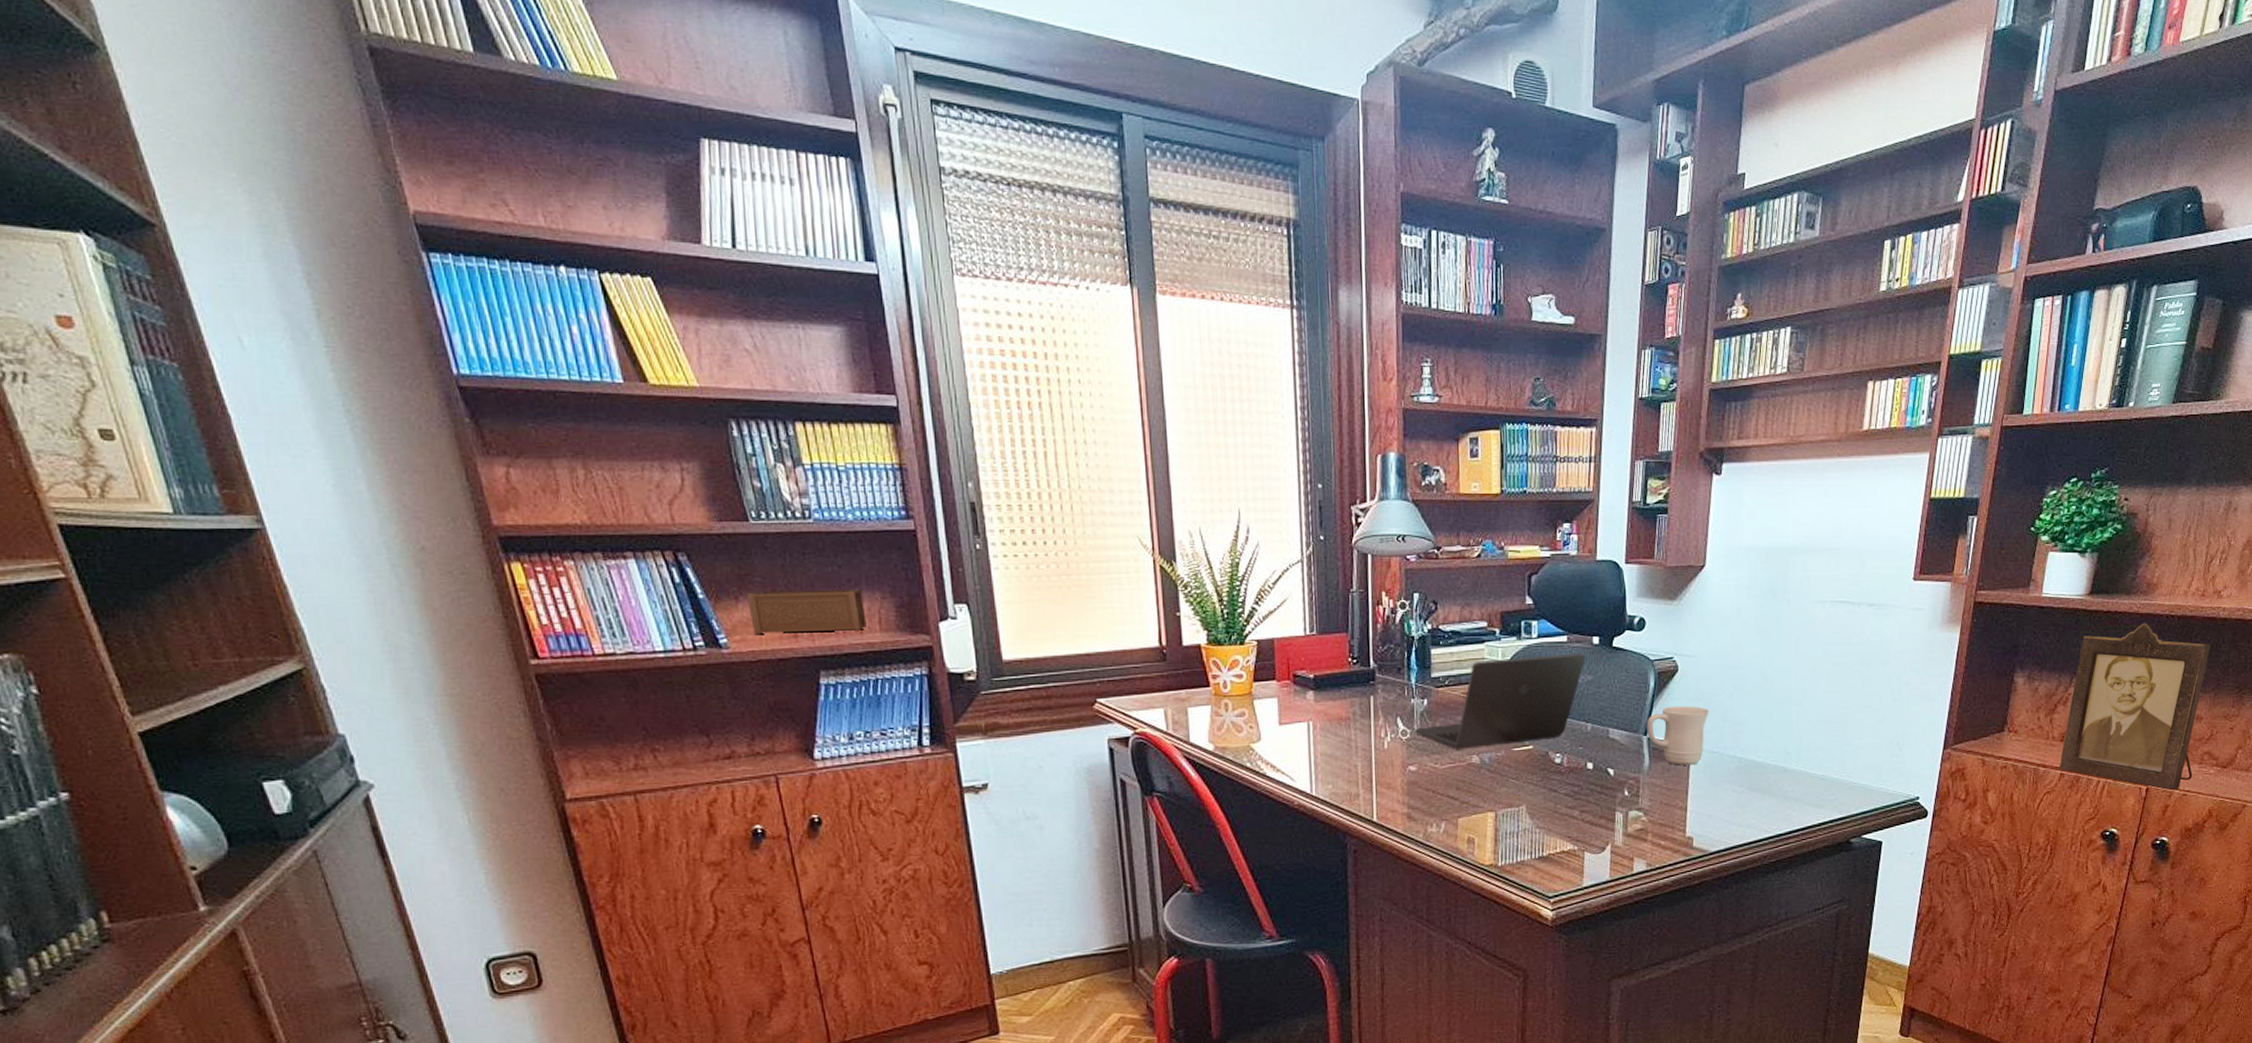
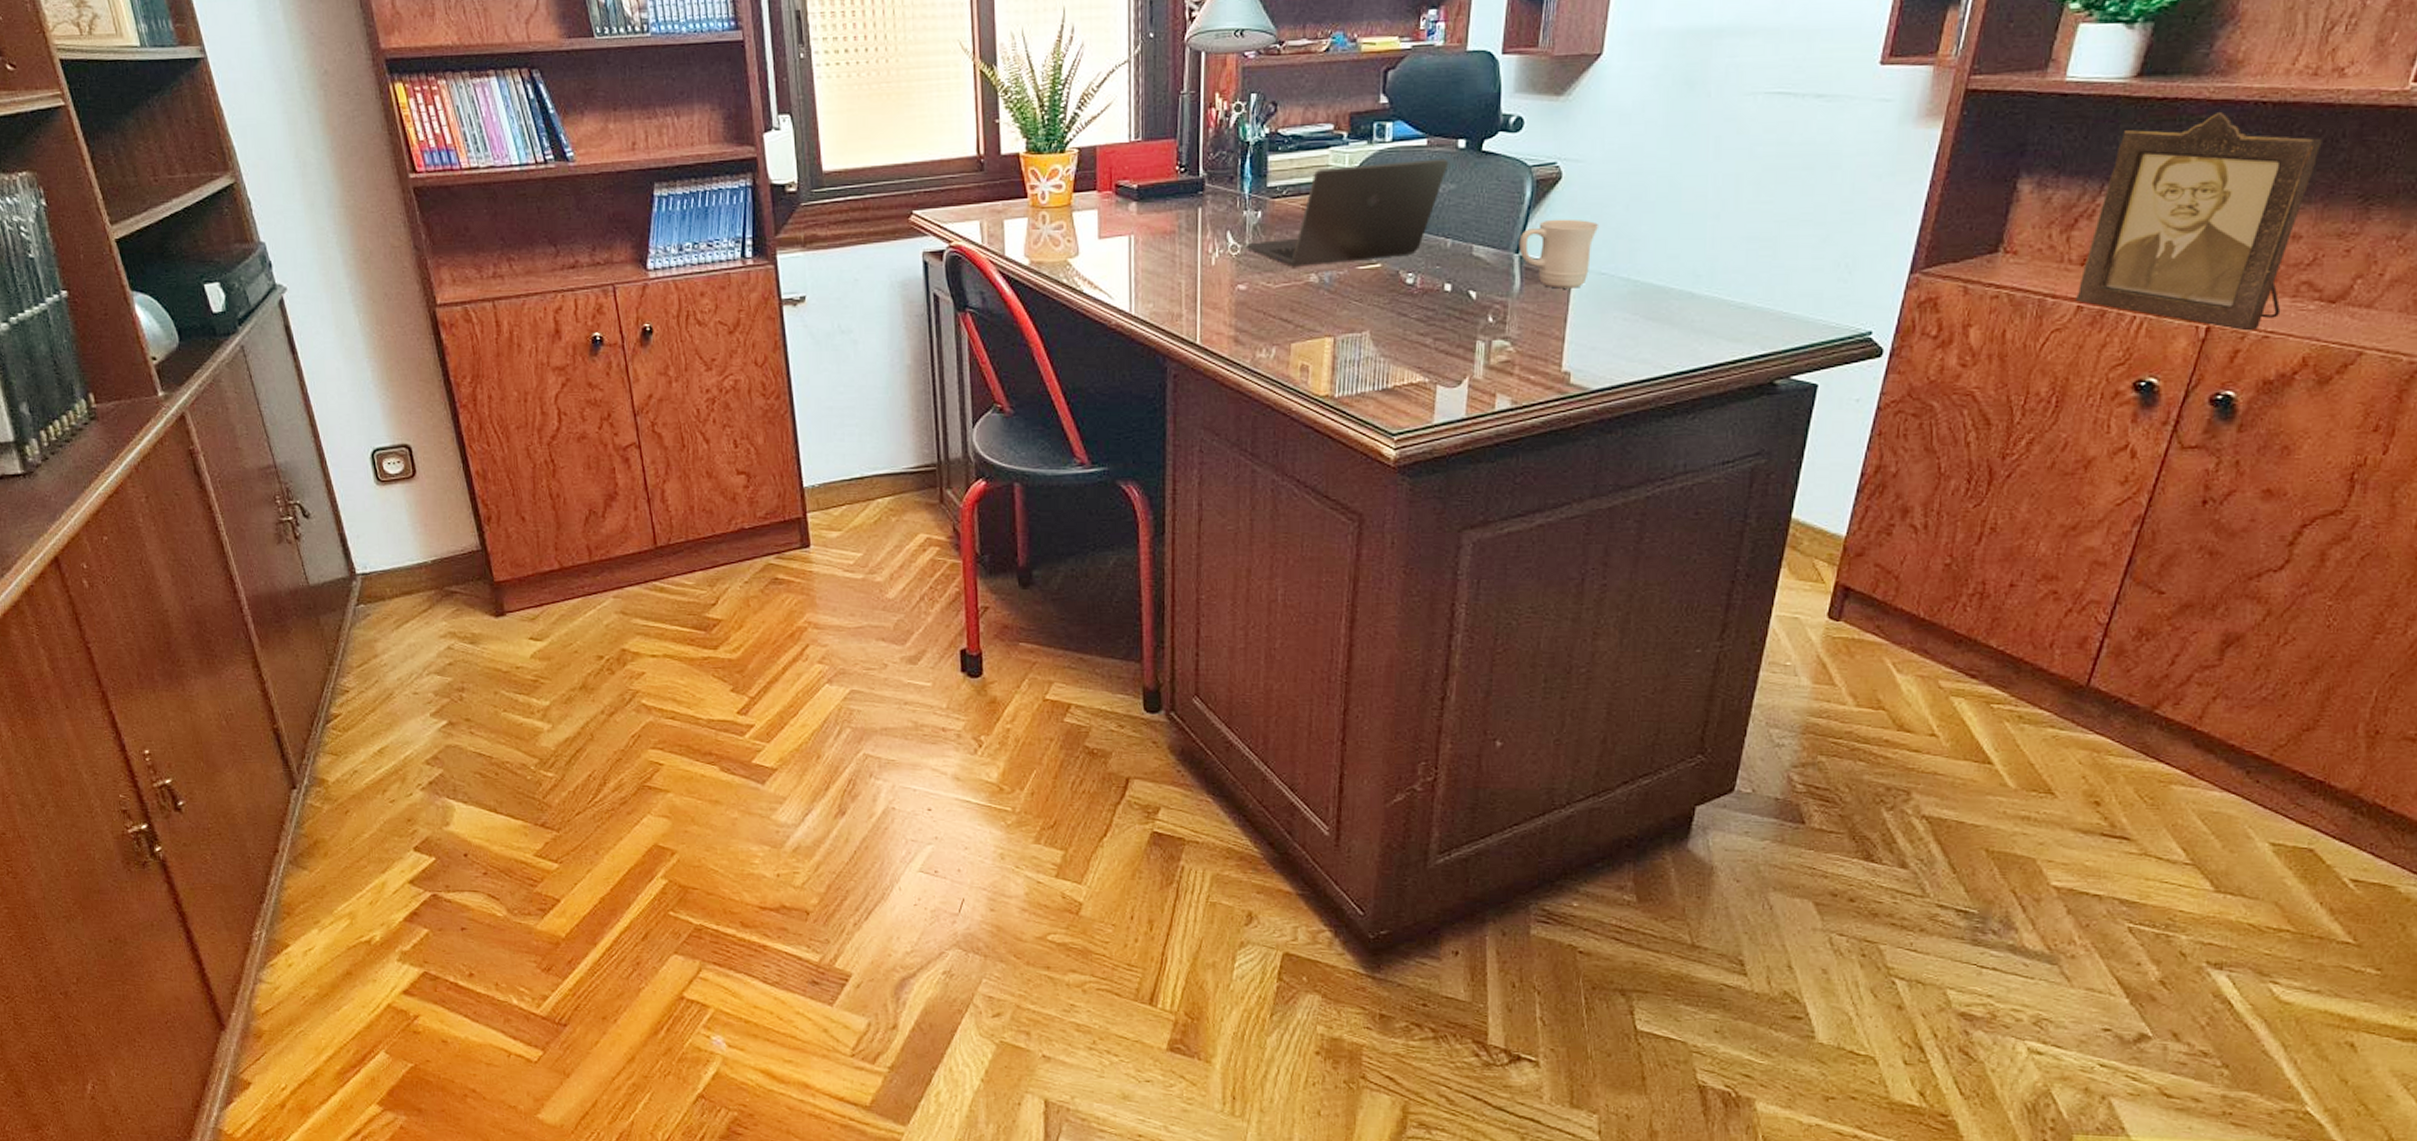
decorative box: present [746,589,867,635] -> none [590,101,697,149]

